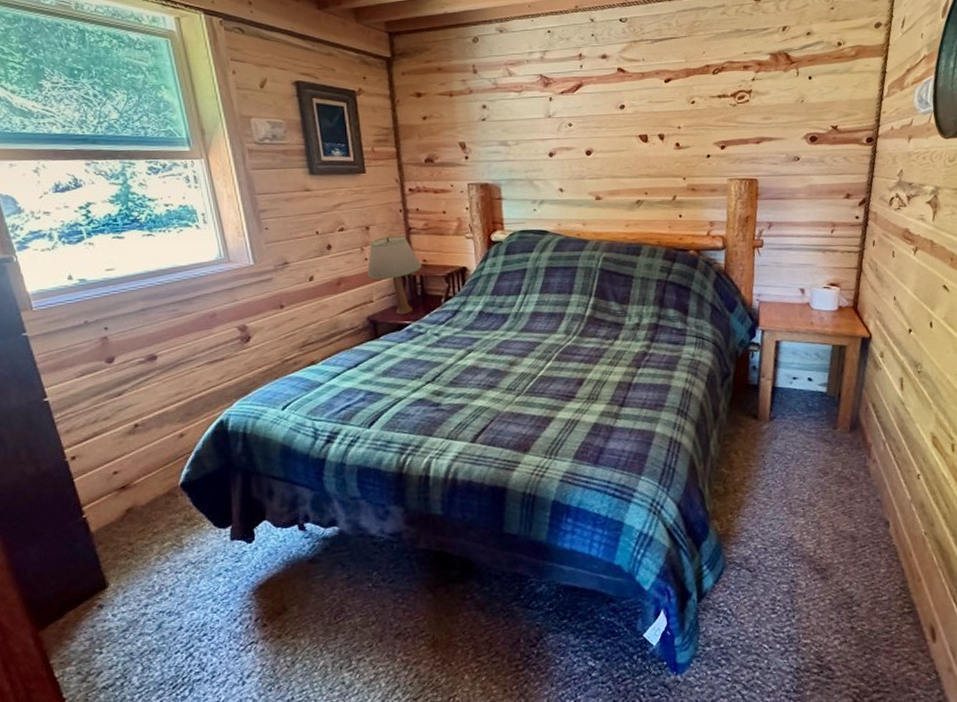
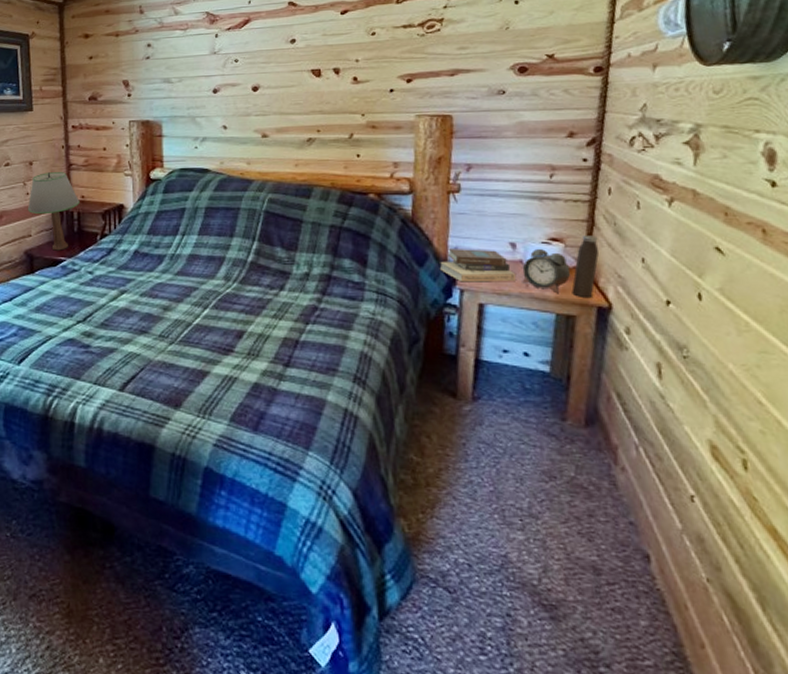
books: none [746,295,804,324] -> present [439,247,517,282]
alarm clock: none [808,293,844,329] -> present [522,249,571,294]
water bottle: none [844,280,864,331] -> present [571,235,599,297]

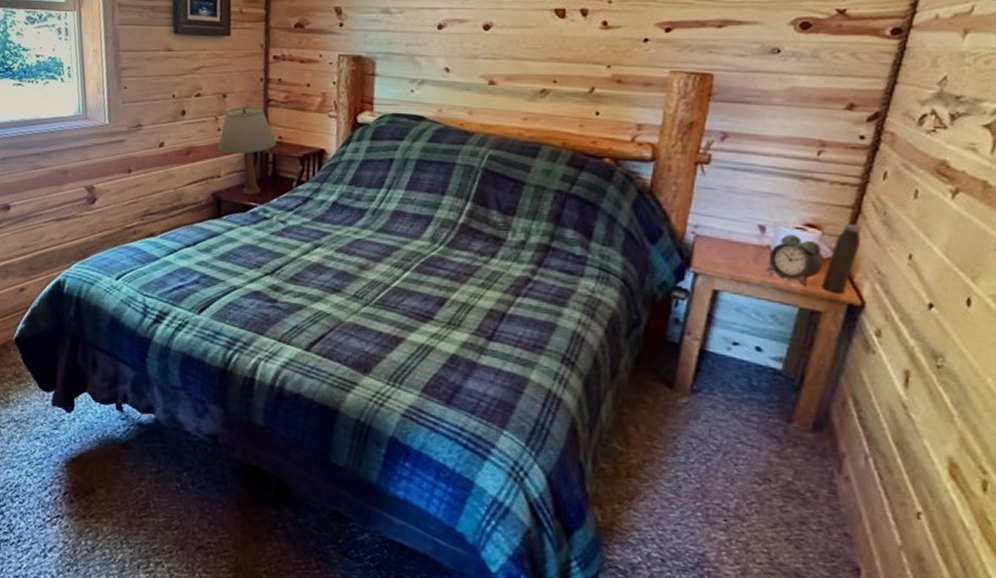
books: present [439,247,517,282] -> none [673,225,761,269]

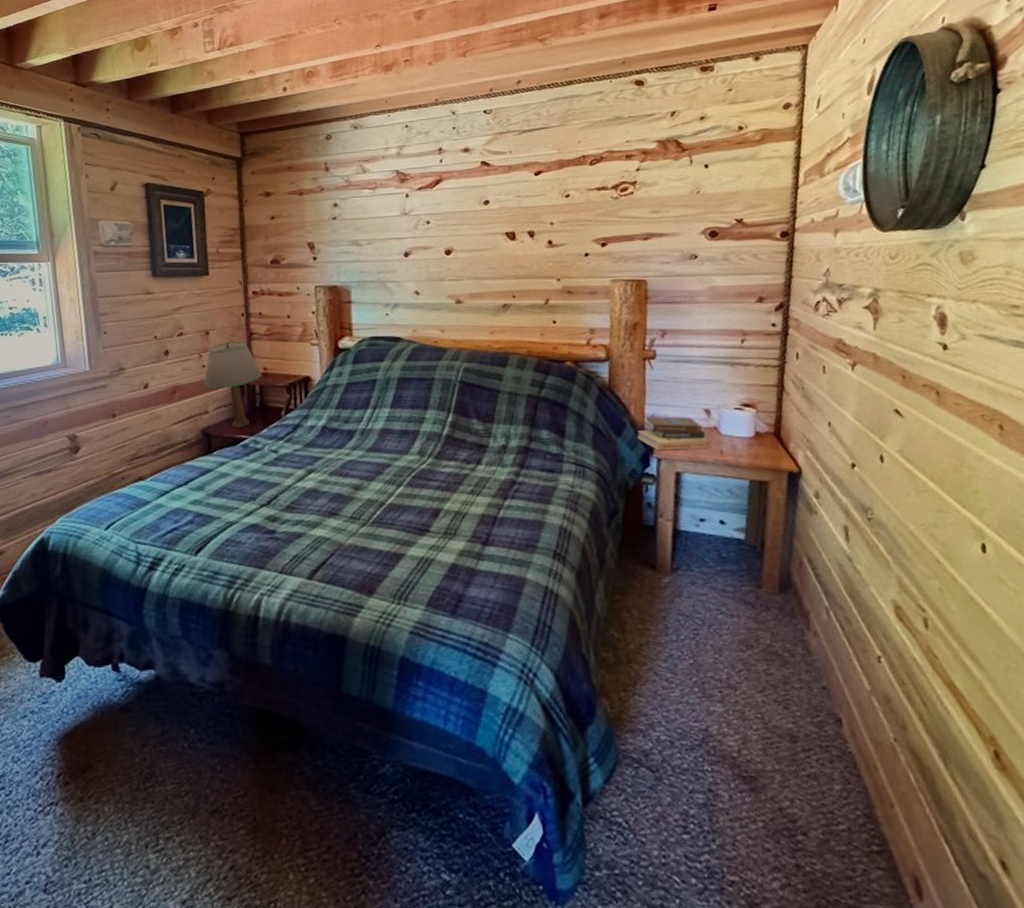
books: none [673,225,761,269] -> present [636,415,712,451]
alarm clock: present [766,235,824,287] -> none [716,415,763,460]
water bottle: present [821,224,862,293] -> none [764,400,789,463]

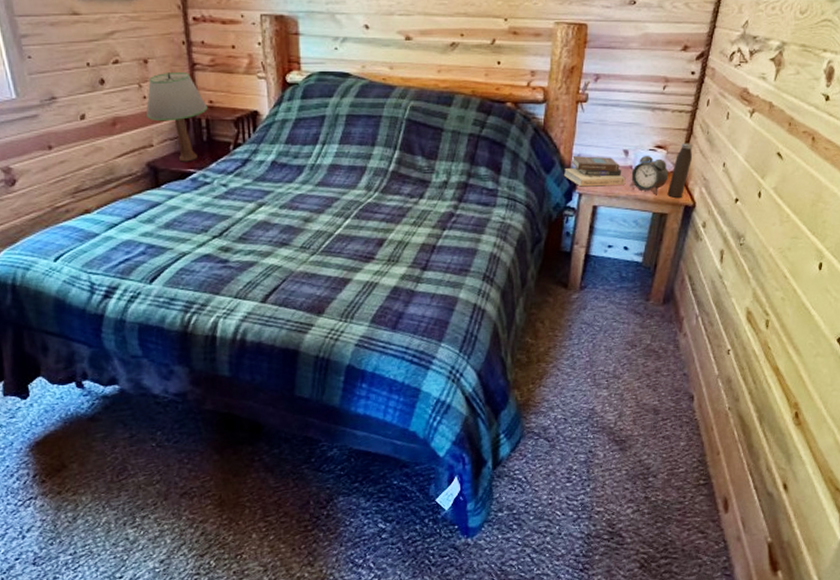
alarm clock: none [716,415,763,460] -> present [630,156,669,195]
water bottle: none [764,400,789,463] -> present [667,143,693,198]

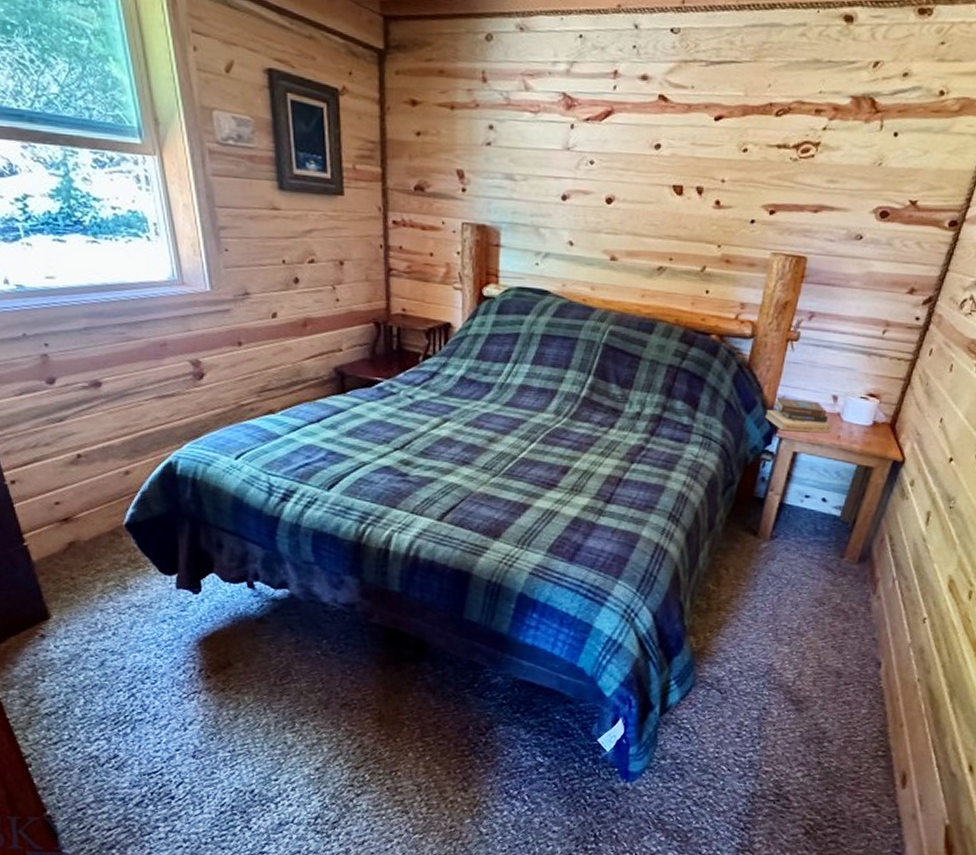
table lamp: present [145,73,208,162] -> none [337,276,400,370]
alarm clock: present [630,156,669,195] -> none [835,404,880,447]
water bottle: present [667,143,693,198] -> none [875,393,910,451]

